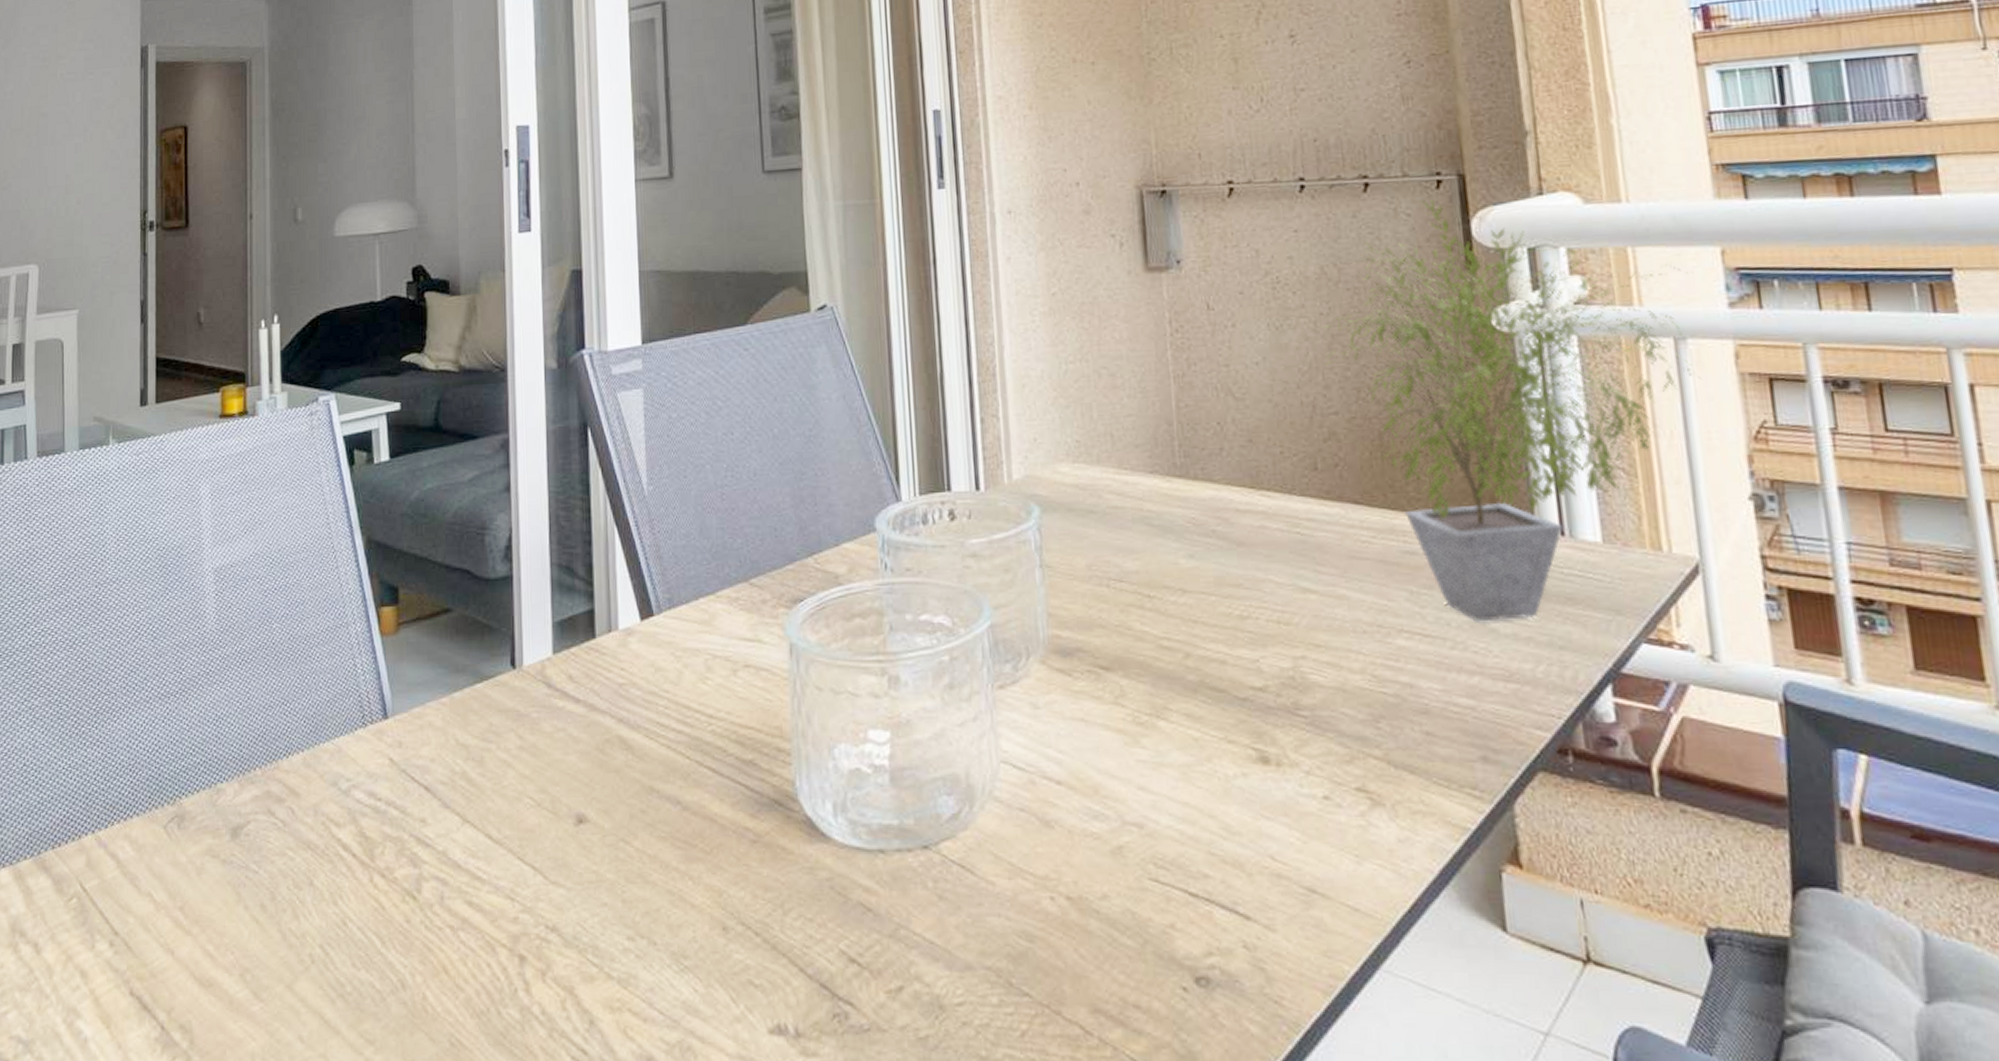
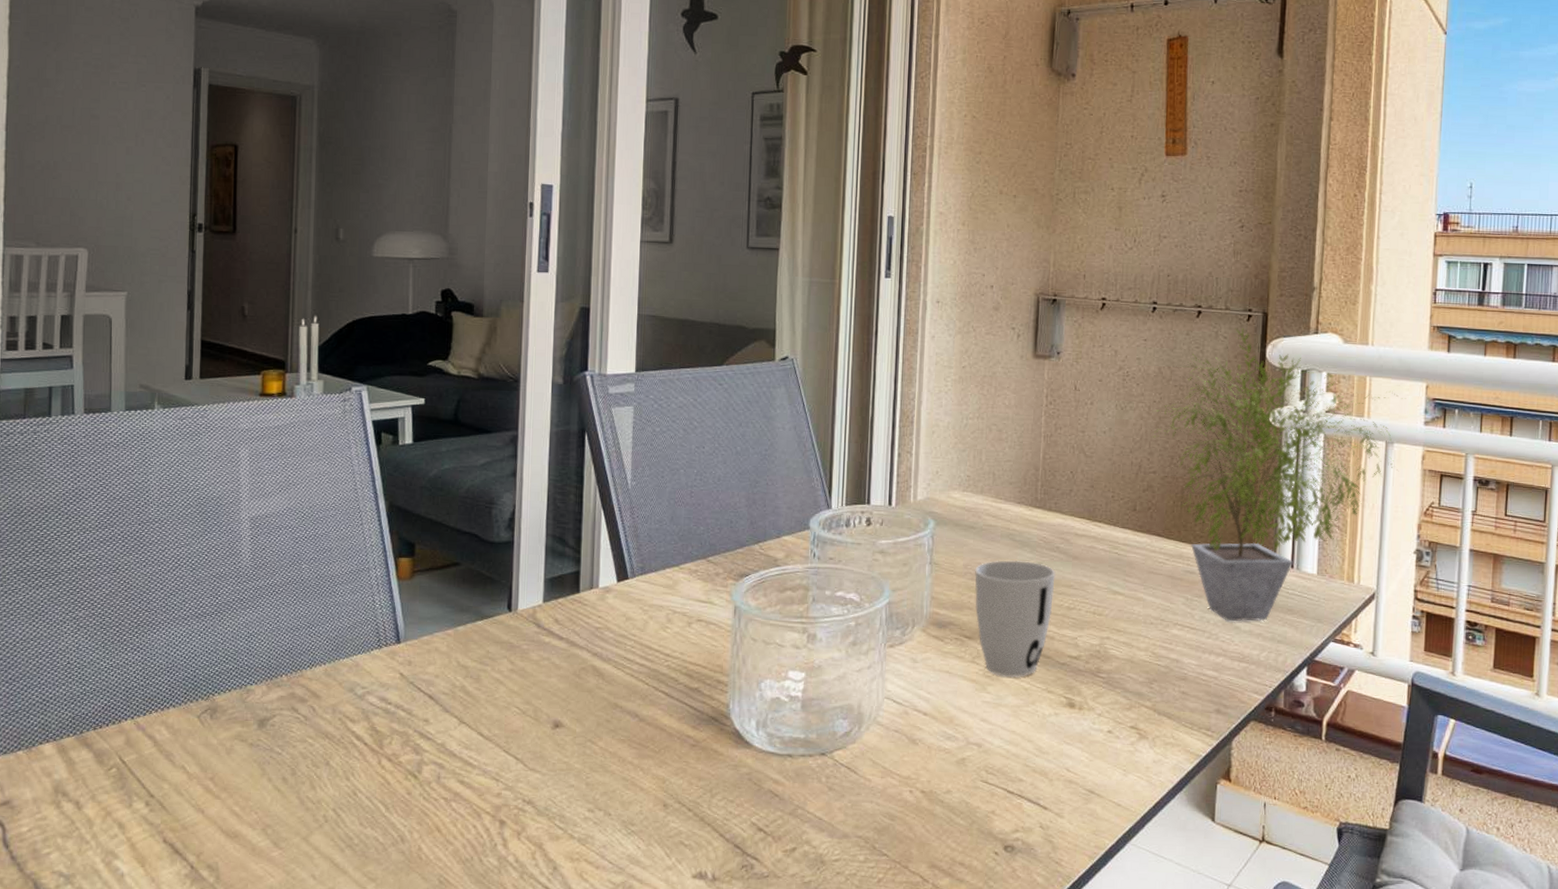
cup: none [1103,552,1219,724] -> present [975,559,1056,678]

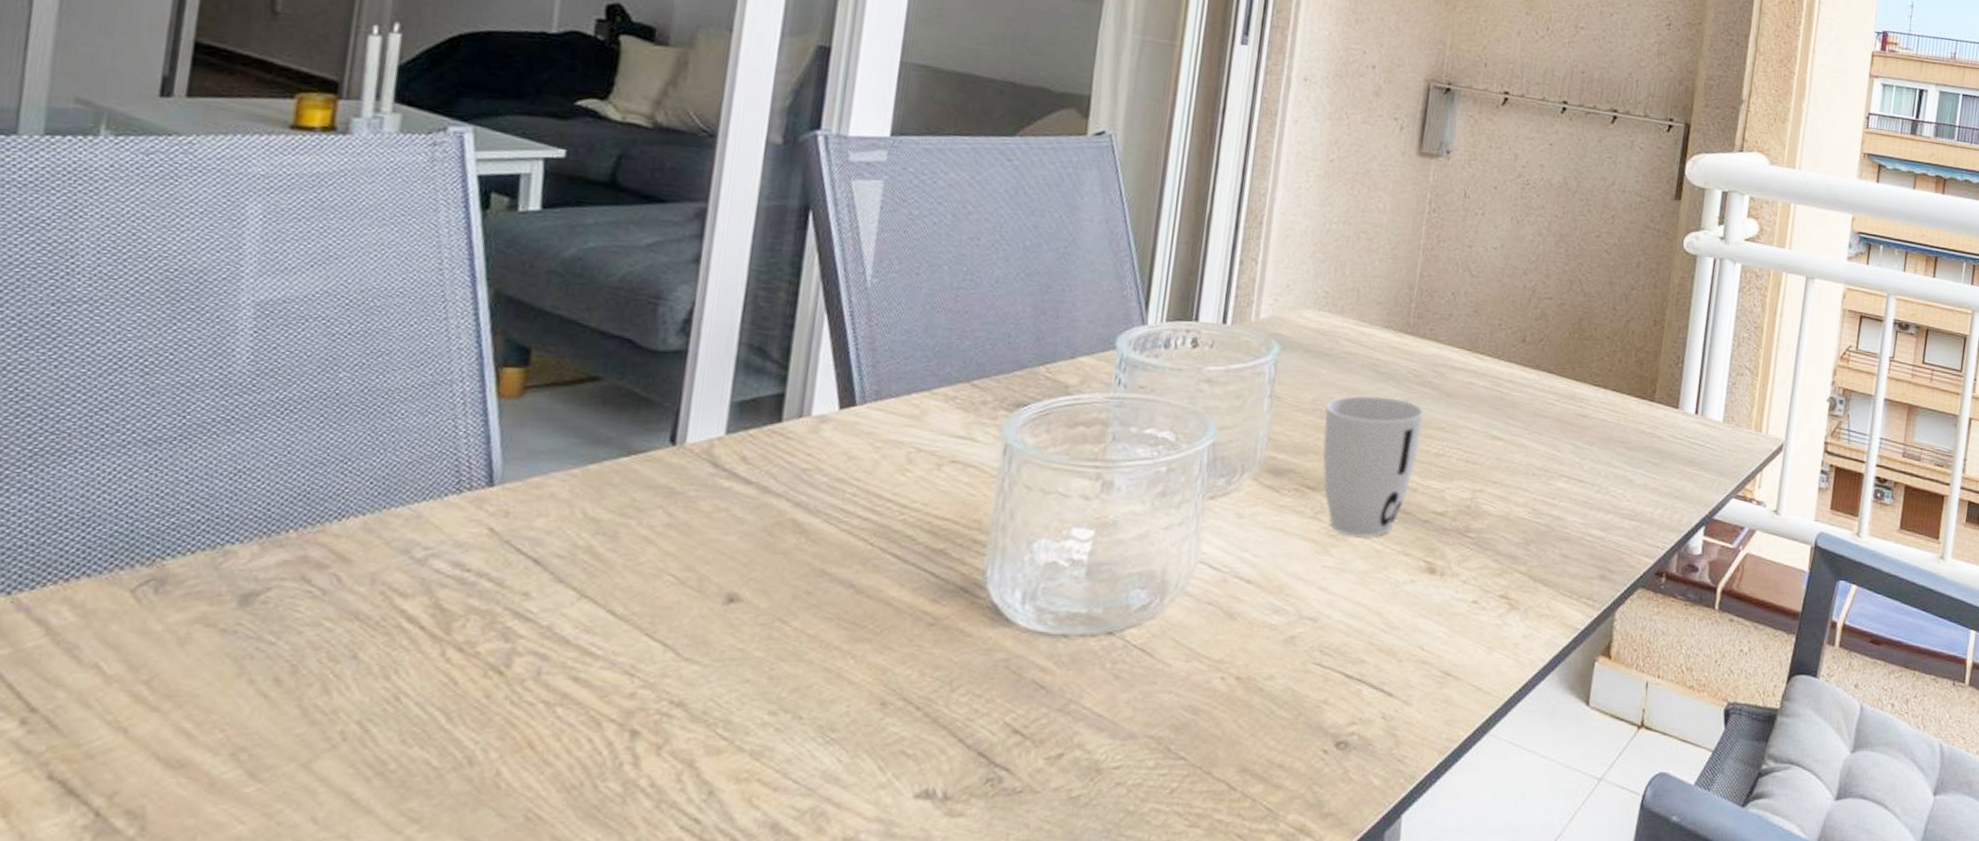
potted plant: present [1151,328,1406,622] -> none [1549,139,1831,474]

